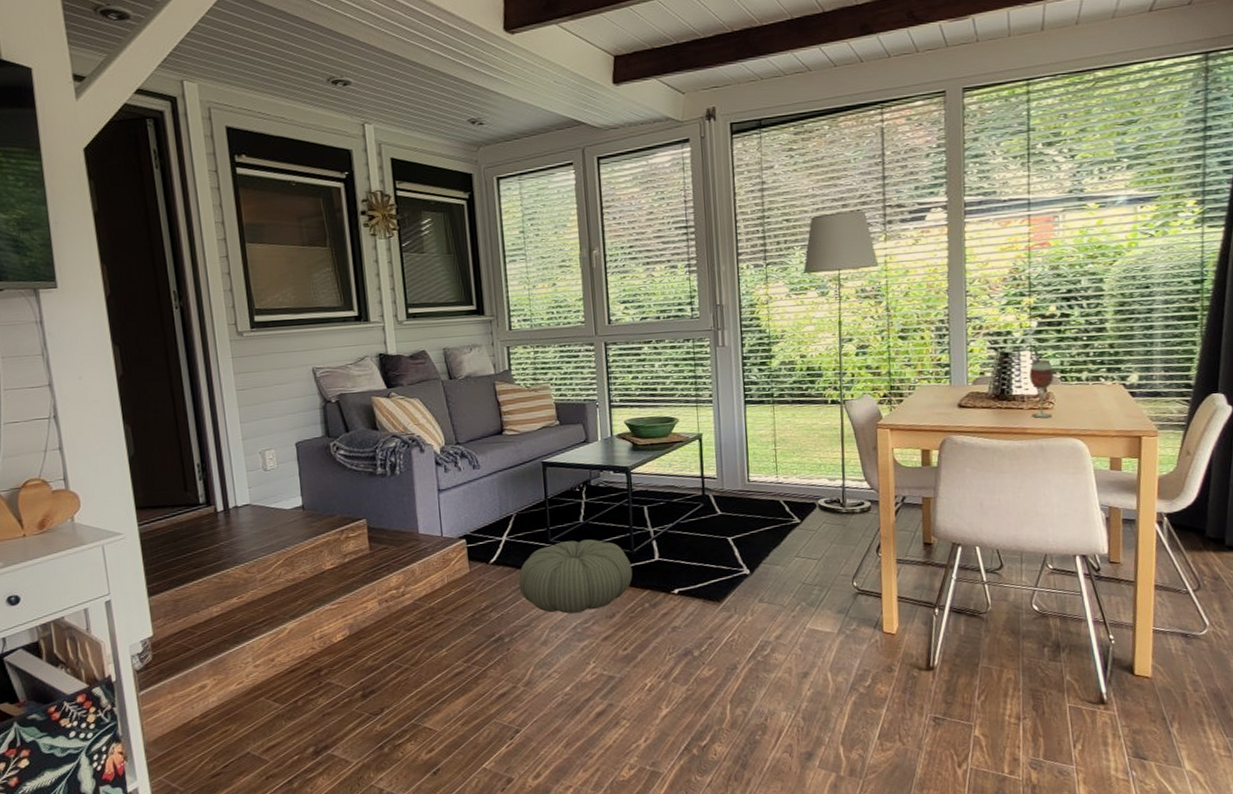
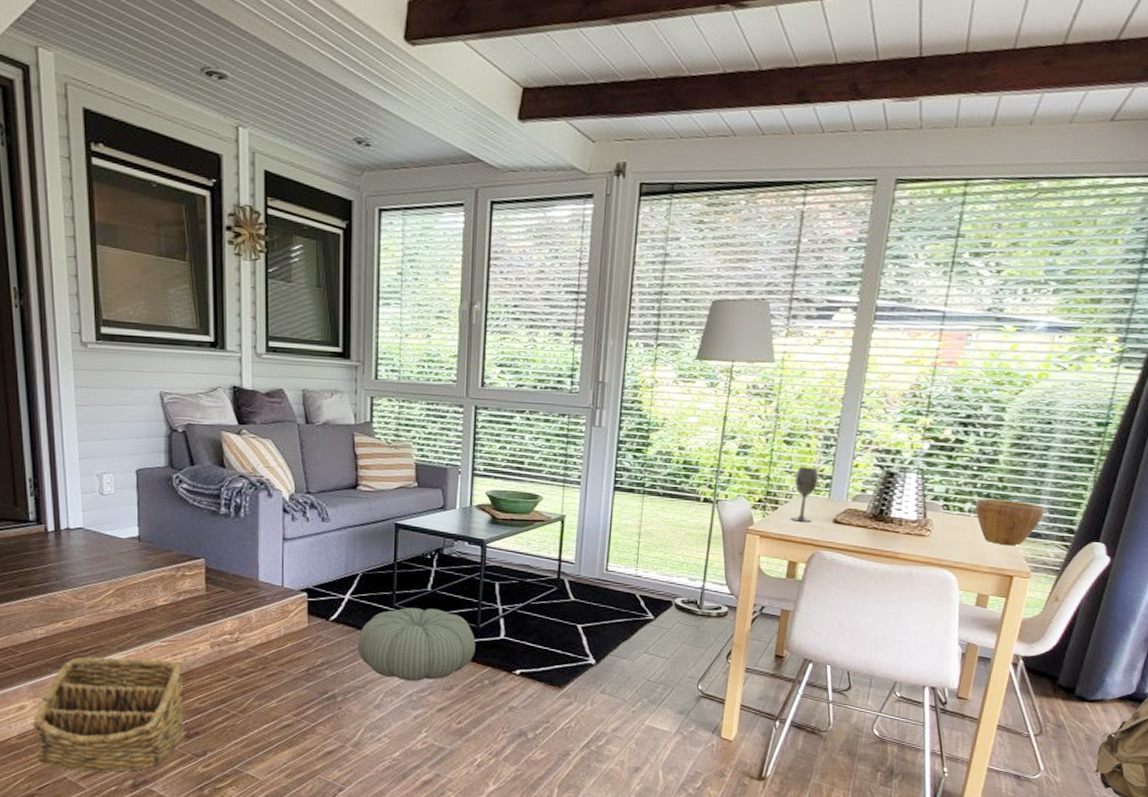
basket: none [213,622,360,744] -> present [32,657,184,773]
wine glass: none [914,357,937,411] -> present [790,466,819,522]
wineglass: present [1029,359,1054,418] -> none [906,484,938,545]
bowl: none [1092,364,1160,408] -> present [975,498,1045,546]

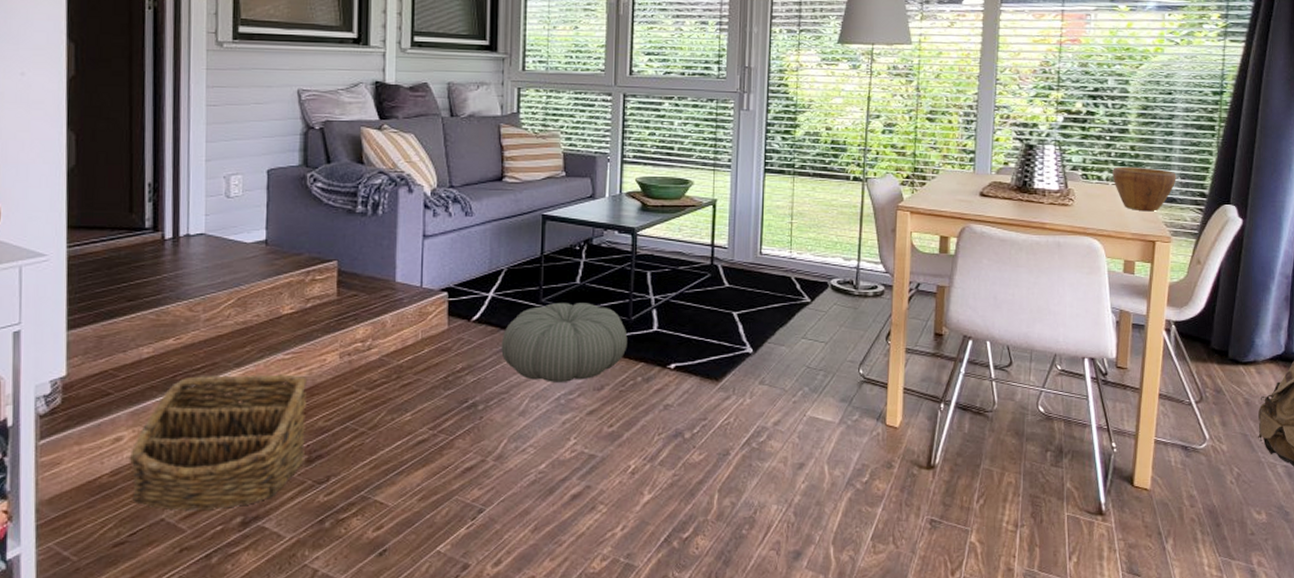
wine glass: present [790,466,819,522] -> none [939,142,962,196]

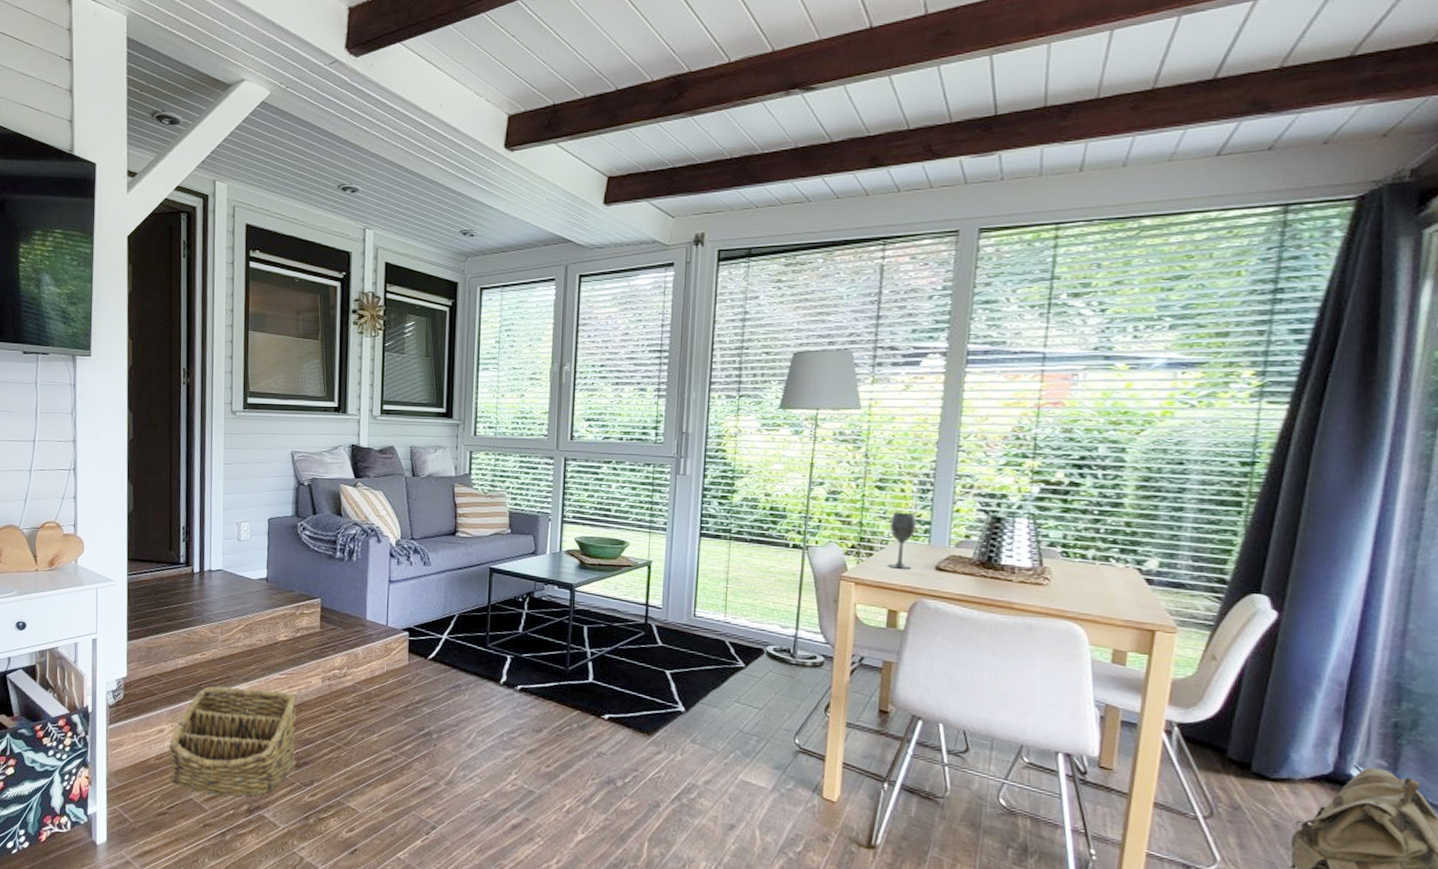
pouf: present [501,303,628,382] -> none [453,648,565,722]
wine glass: none [939,142,962,196] -> present [888,511,916,569]
bowl: present [1112,166,1176,212] -> none [1101,544,1186,597]

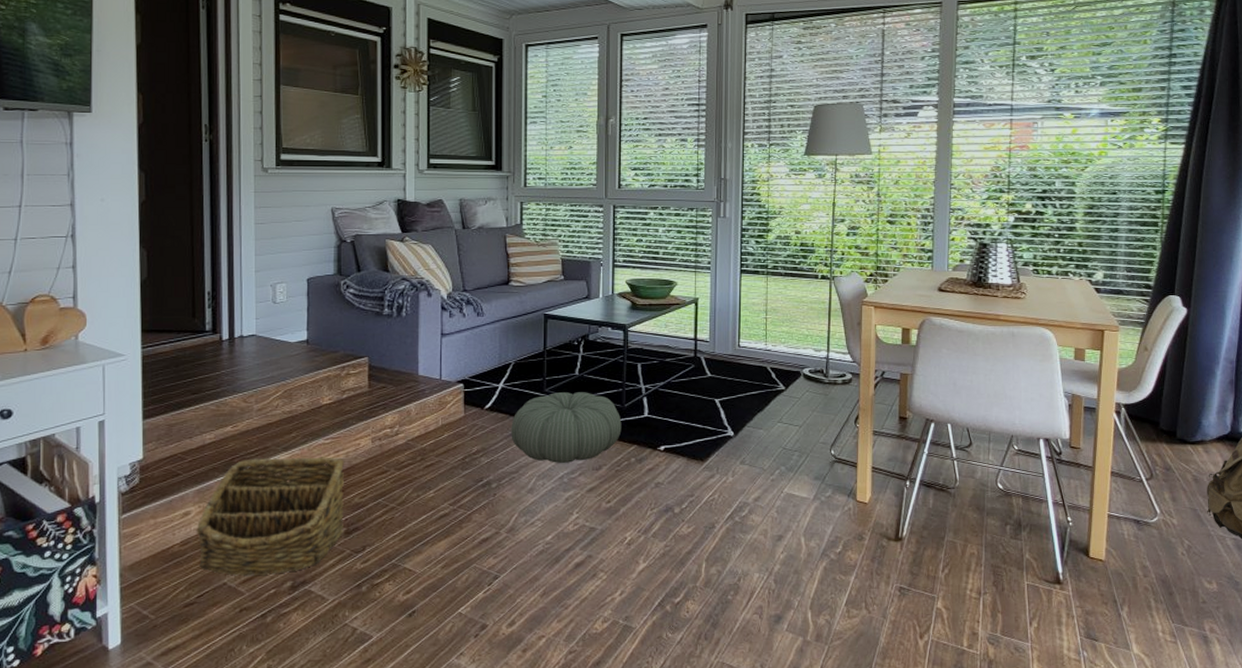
pouf: none [453,648,565,722] -> present [511,392,622,463]
wine glass: present [888,511,916,569] -> none [900,242,921,292]

